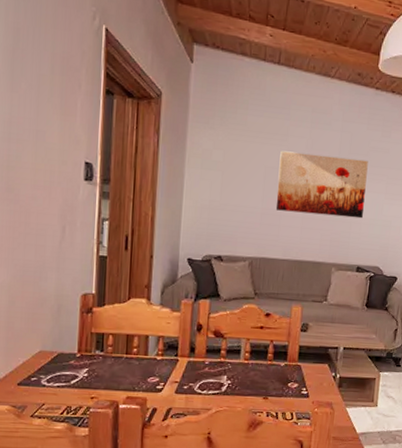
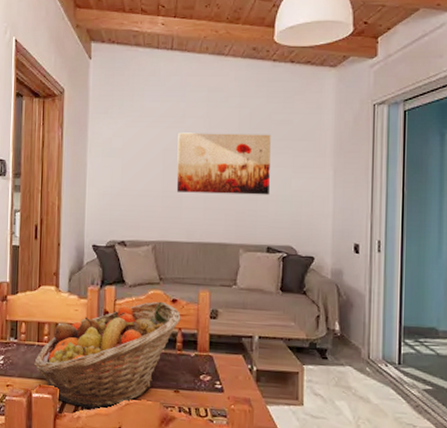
fruit basket: none [122,315,274,419] -> present [34,301,181,410]

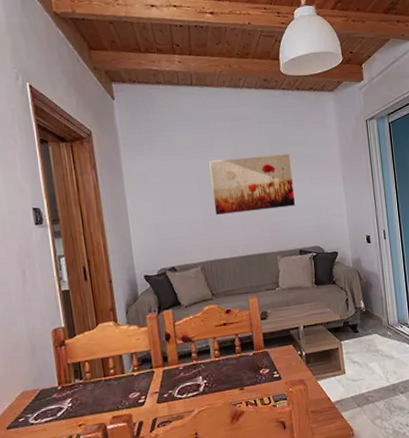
fruit basket: present [34,301,181,410] -> none [104,314,236,427]

